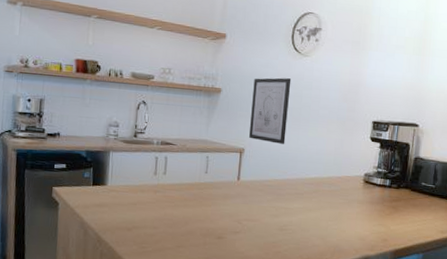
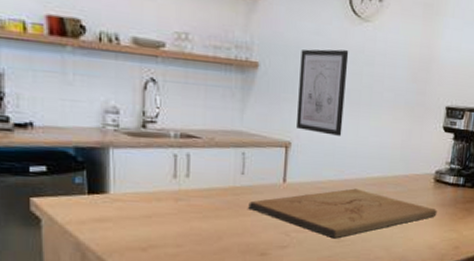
cutting board: none [209,186,367,228] -> present [248,188,437,239]

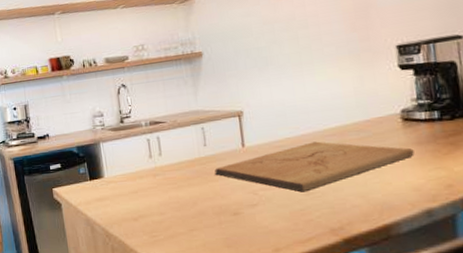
wall art: present [297,49,349,136] -> none [236,21,290,99]

